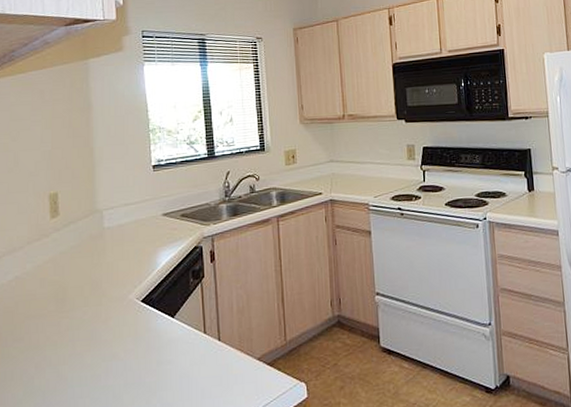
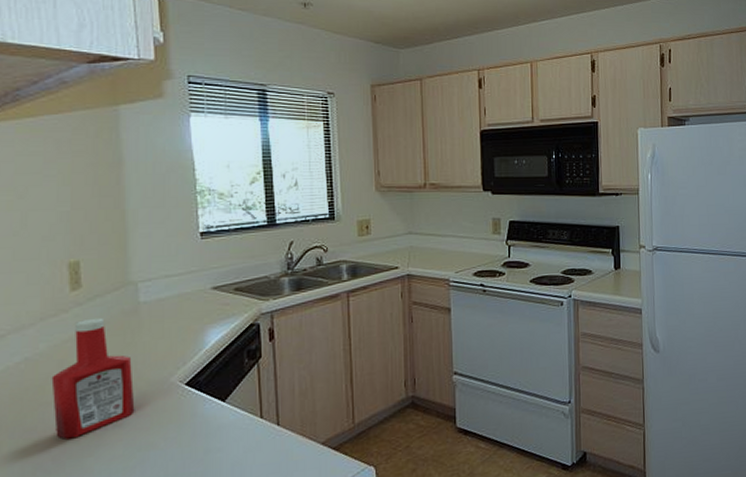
ketchup bottle: none [35,241,101,349] -> present [51,317,135,440]

